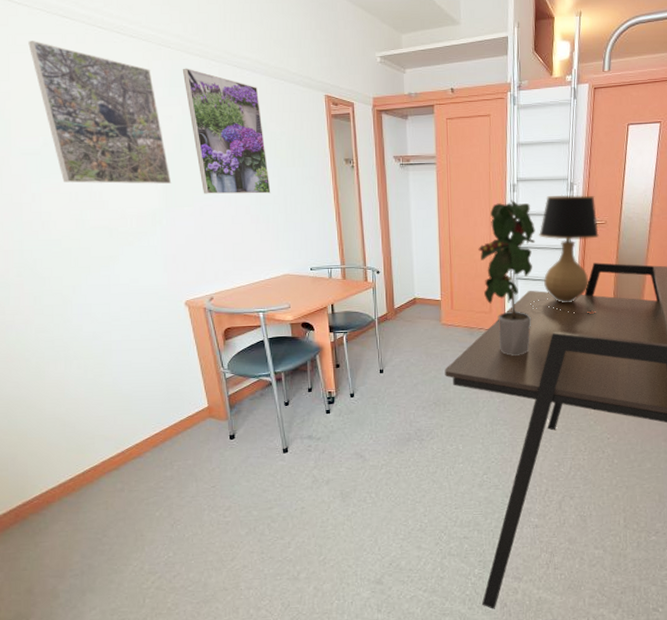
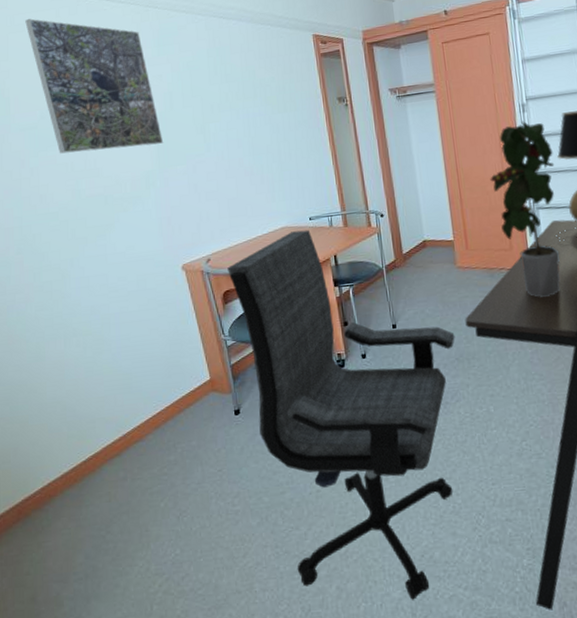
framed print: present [182,68,271,194] -> none [169,25,264,151]
office chair: none [229,279,435,599] -> present [227,229,455,600]

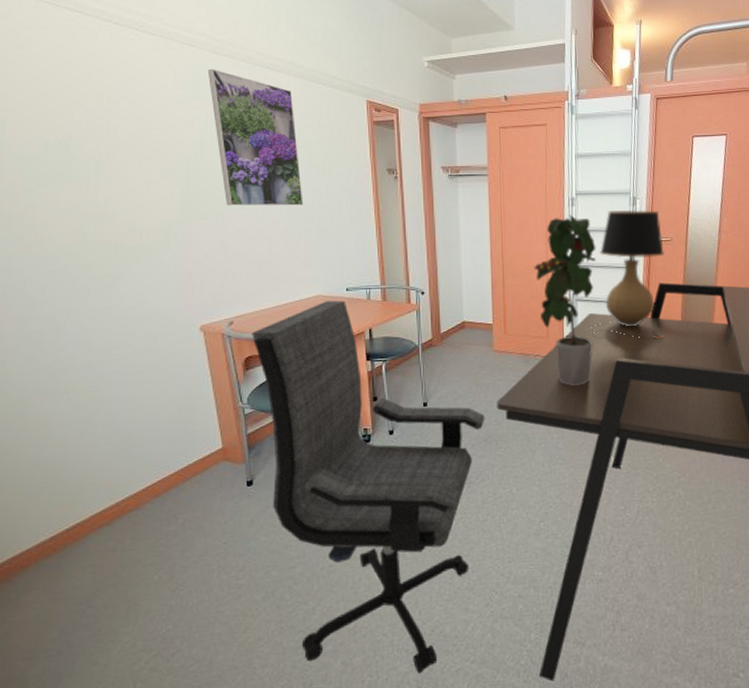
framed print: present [25,18,164,154] -> none [32,36,191,194]
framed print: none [169,25,264,151] -> present [207,69,303,206]

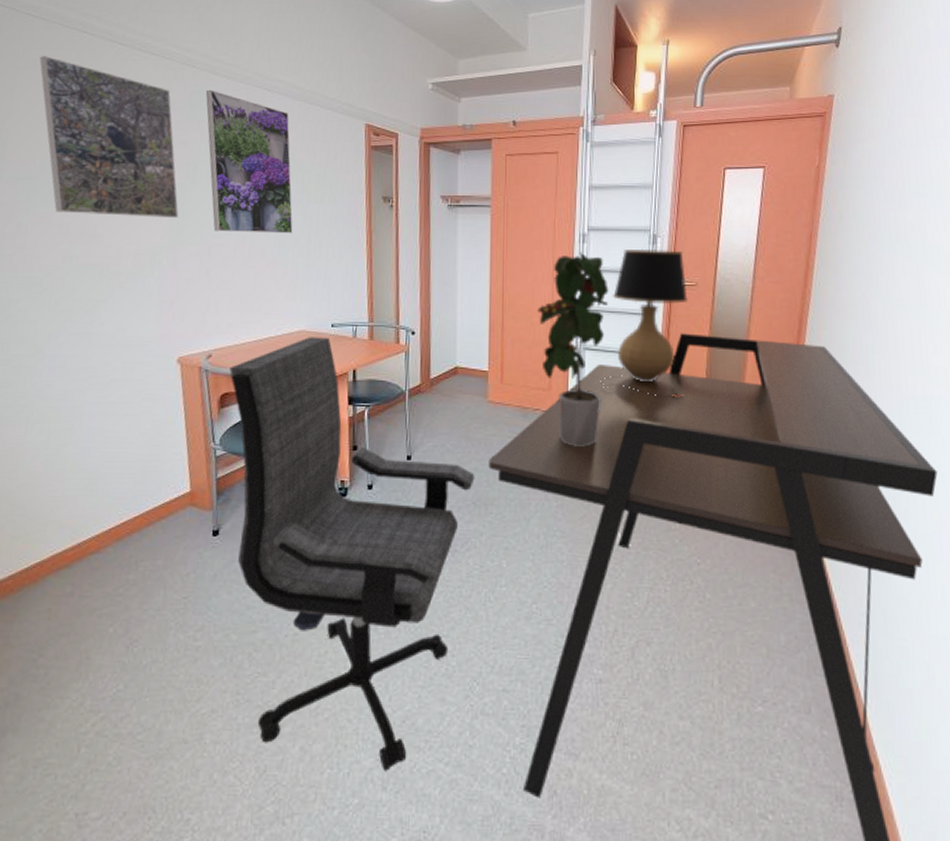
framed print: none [32,36,191,194] -> present [39,56,179,218]

